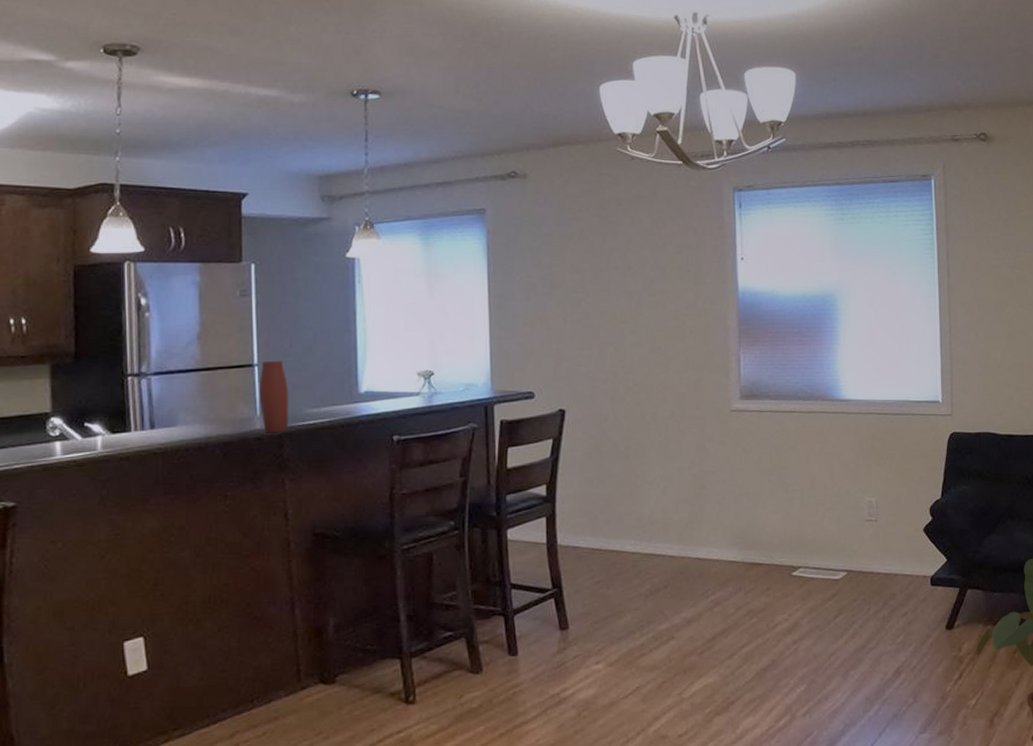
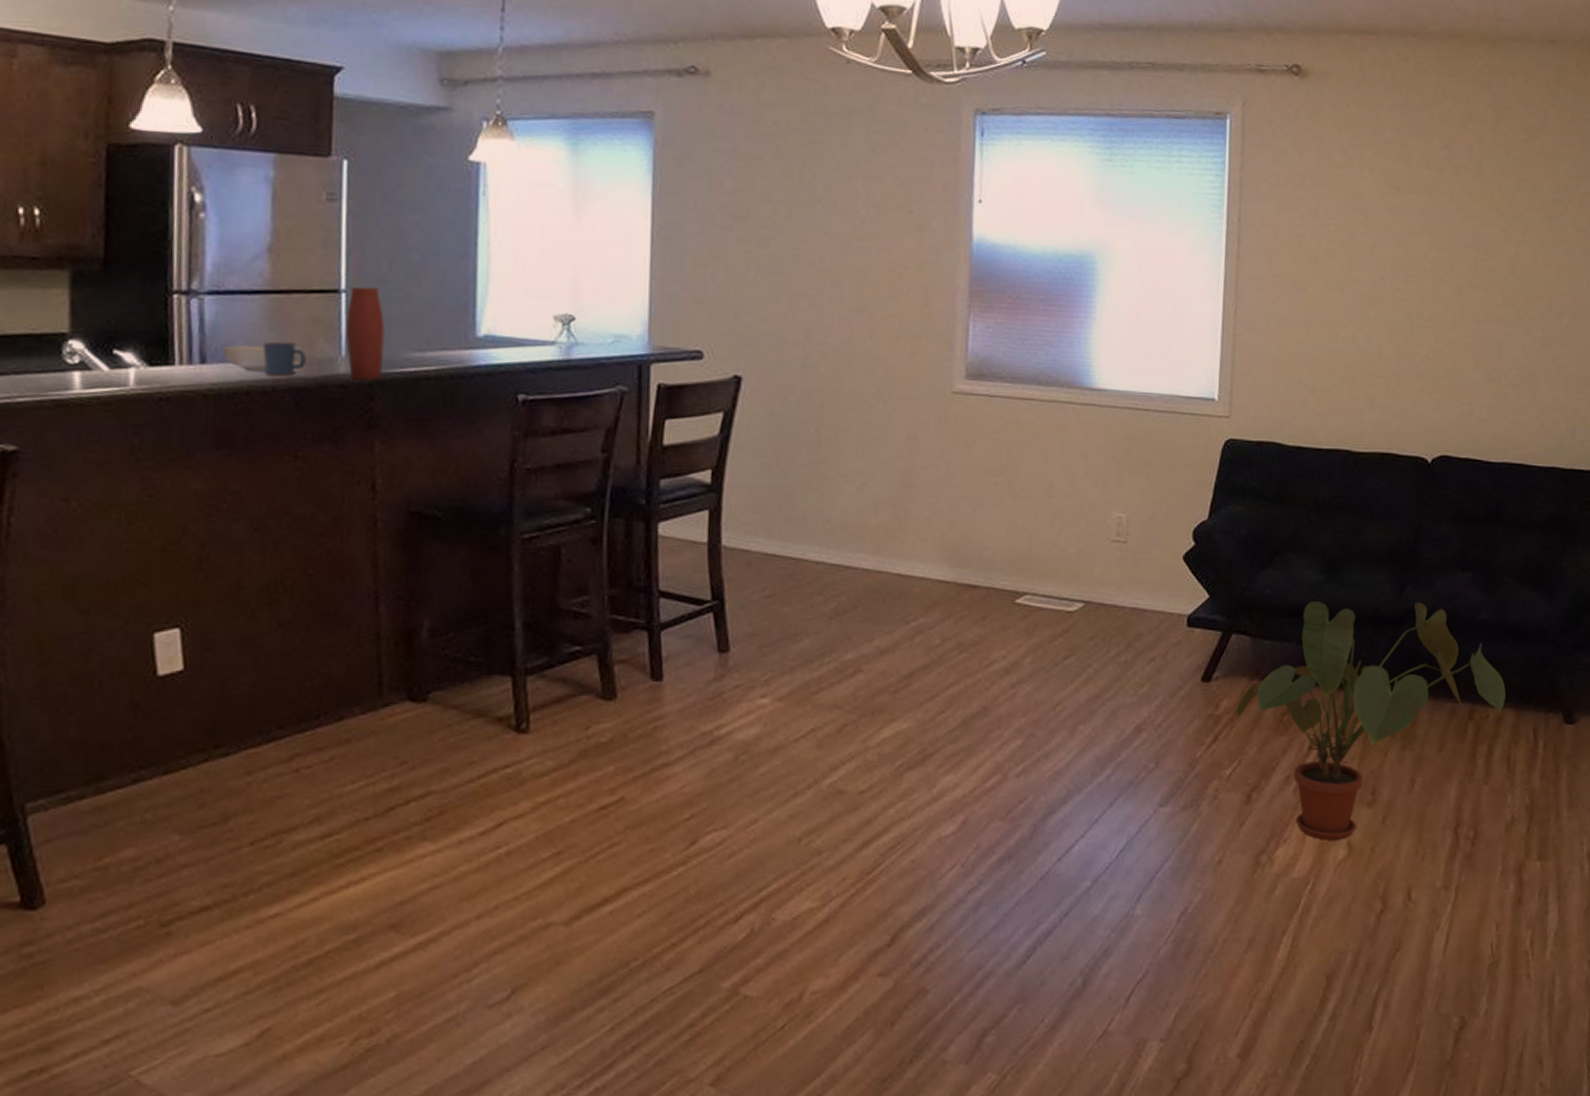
bowl: none [167,411,227,433] -> present [223,345,303,373]
mug: none [196,407,231,435] -> present [262,341,308,377]

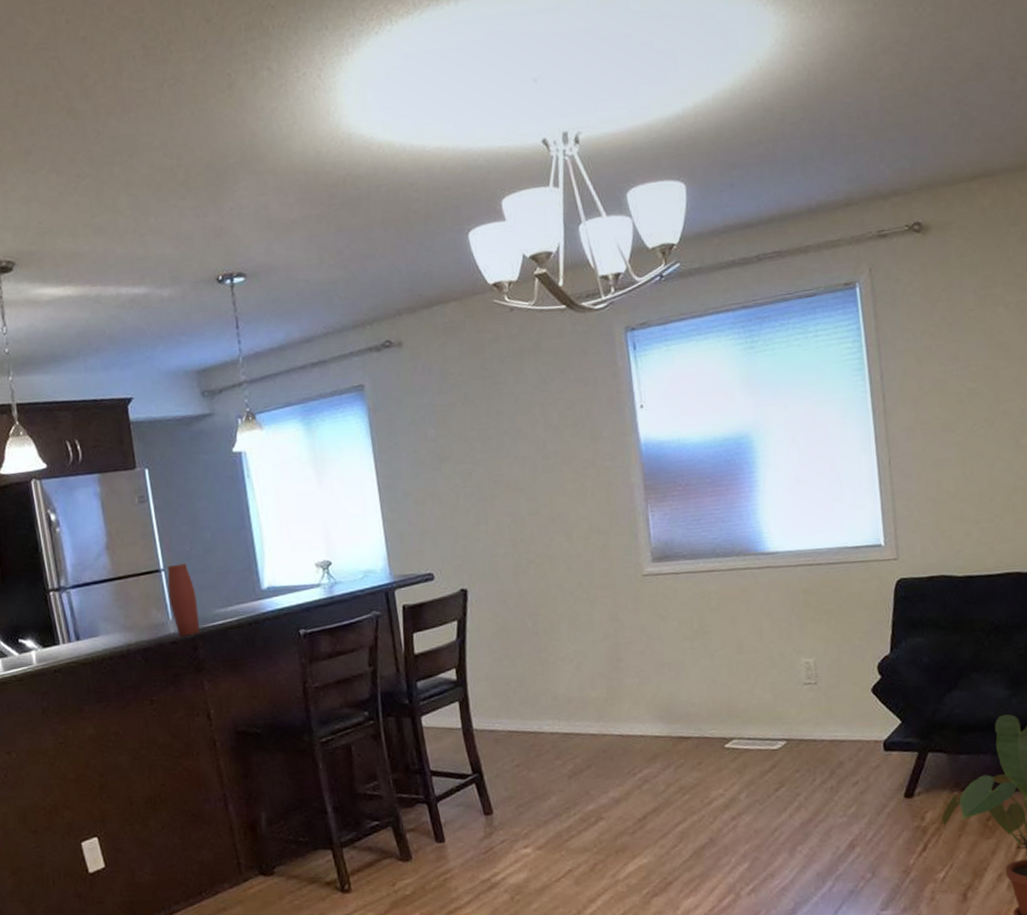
bowl: present [223,345,303,373] -> none [89,617,142,642]
mug: present [262,341,308,377] -> none [115,614,147,643]

